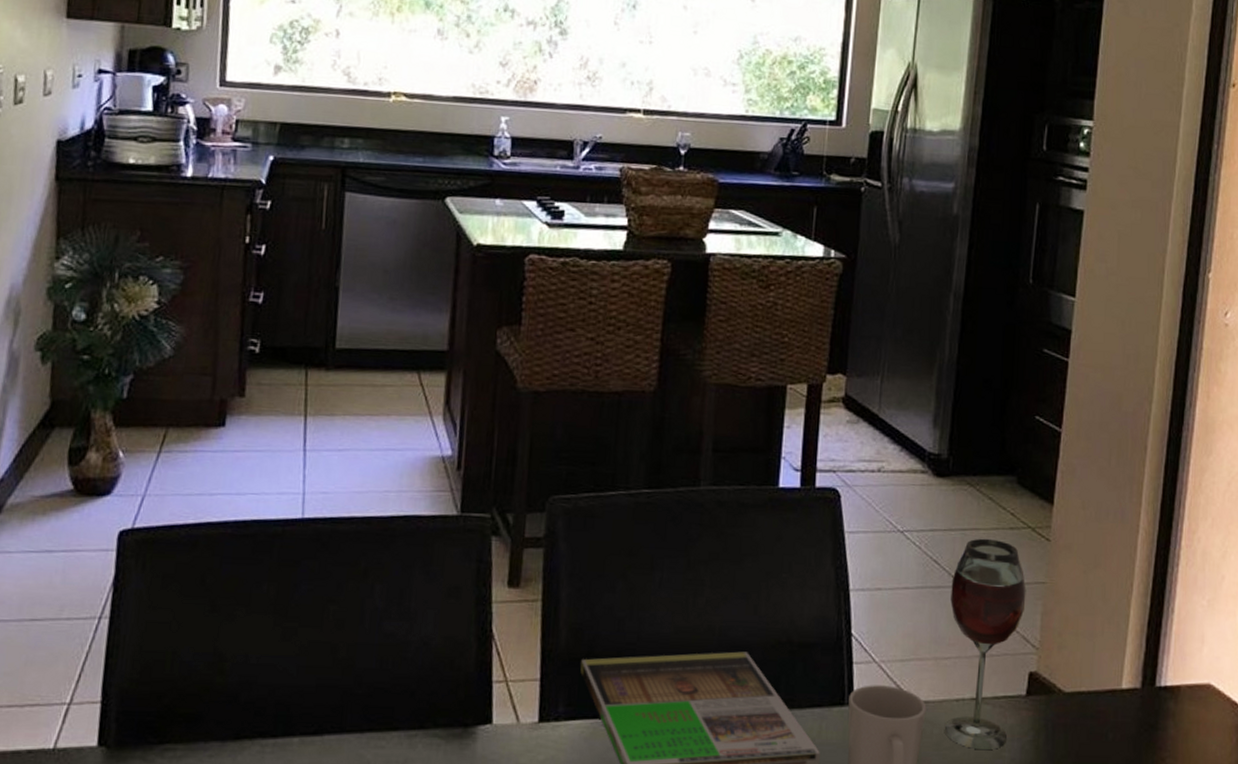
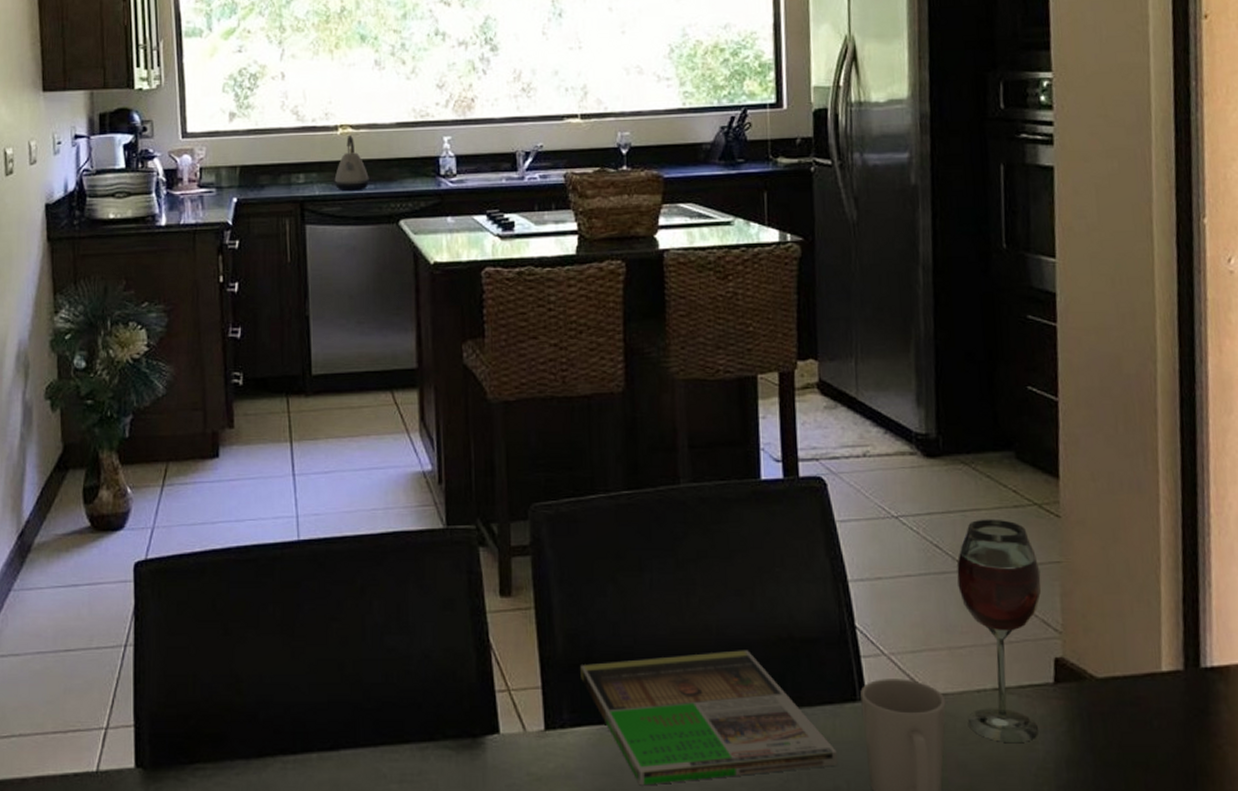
kettle: none [381,103,419,162] -> present [334,134,369,191]

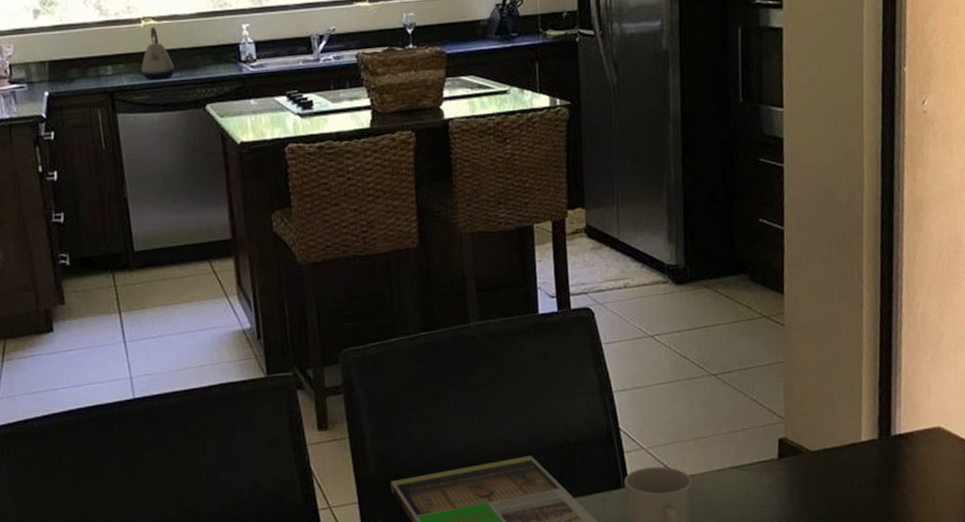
wineglass: present [956,519,1042,744] -> none [701,331,769,509]

